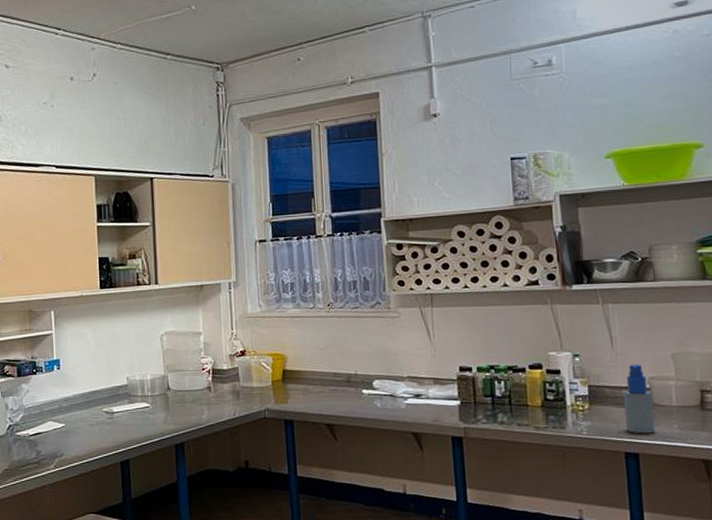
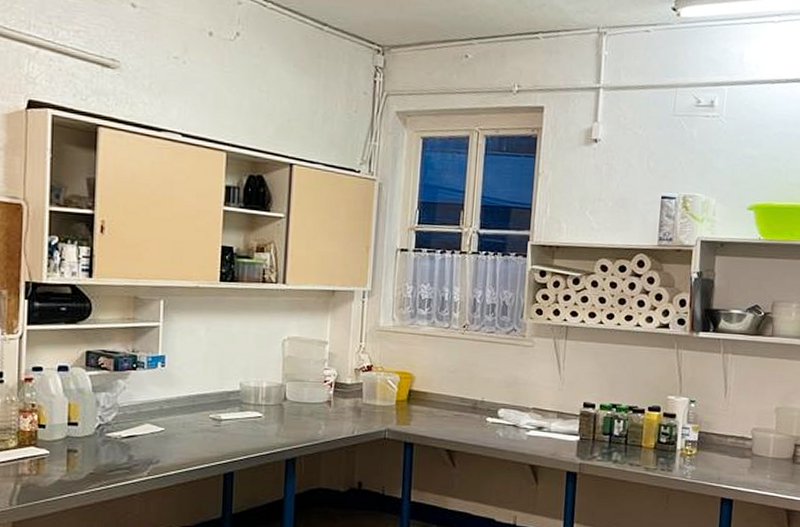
spray bottle: present [623,364,656,434] -> none [725,415,753,482]

